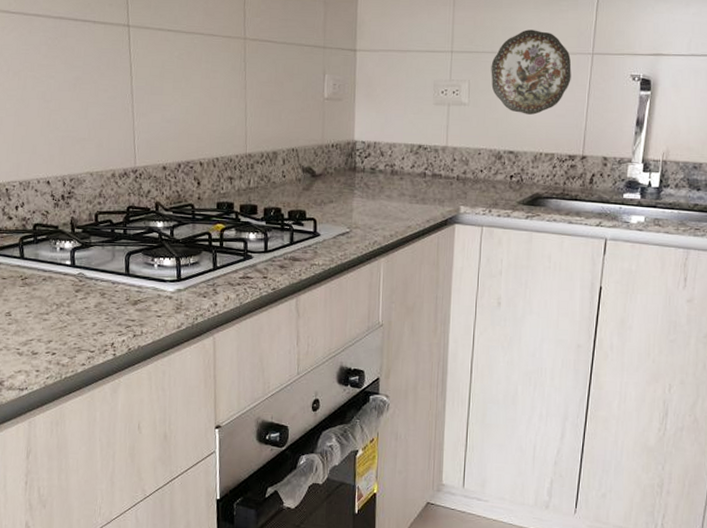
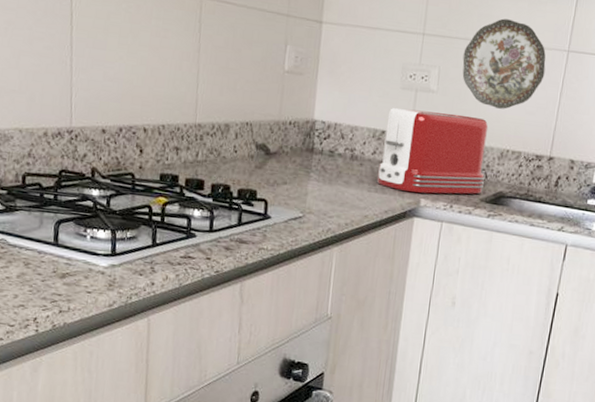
toaster: none [417,122,521,201] -> present [376,107,489,194]

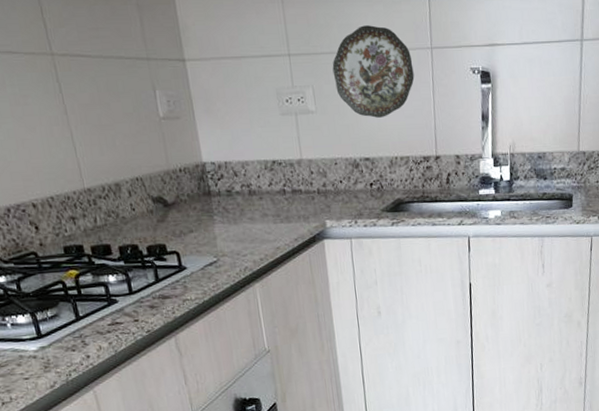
toaster: present [376,107,489,194] -> none [274,130,382,217]

